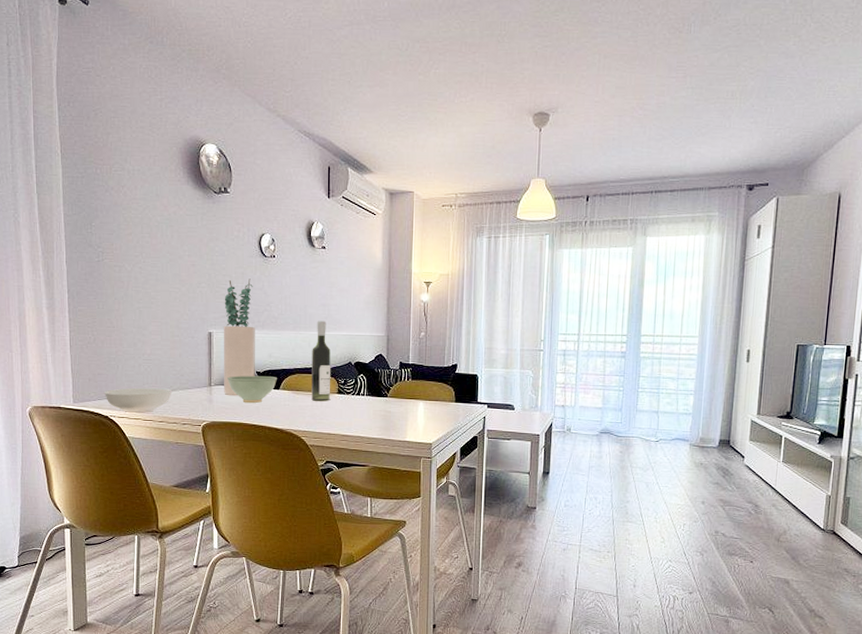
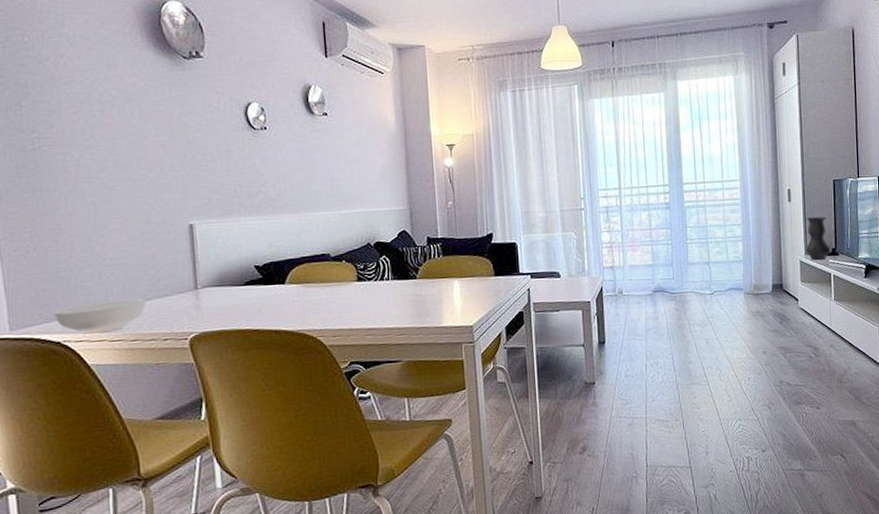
vase: present [223,278,255,396] -> none [206,156,253,299]
bowl: present [227,376,278,403] -> none [218,269,282,304]
bottle: present [311,321,331,401] -> none [321,198,349,293]
vase: none [758,379,785,421] -> present [805,216,830,260]

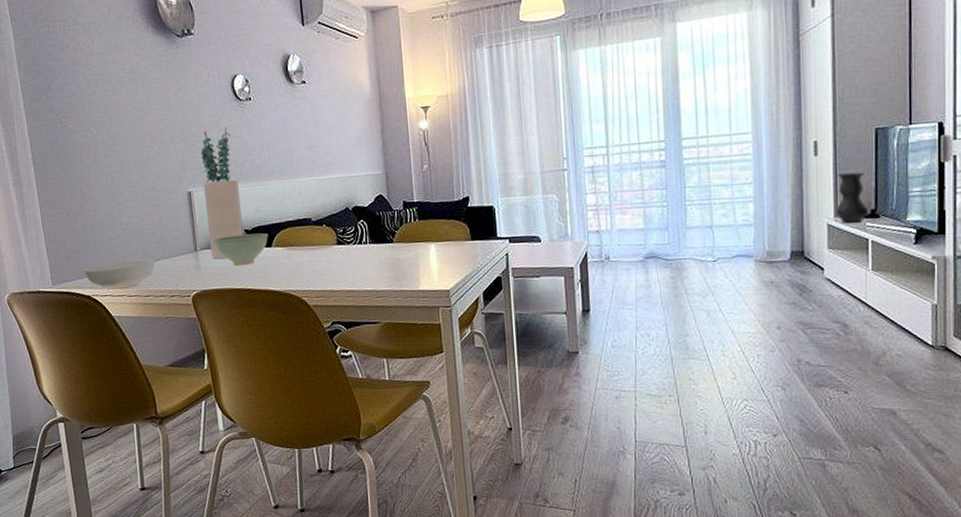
vase: none [206,156,253,299] -> present [200,127,244,260]
bowl: none [218,269,282,304] -> present [213,233,269,265]

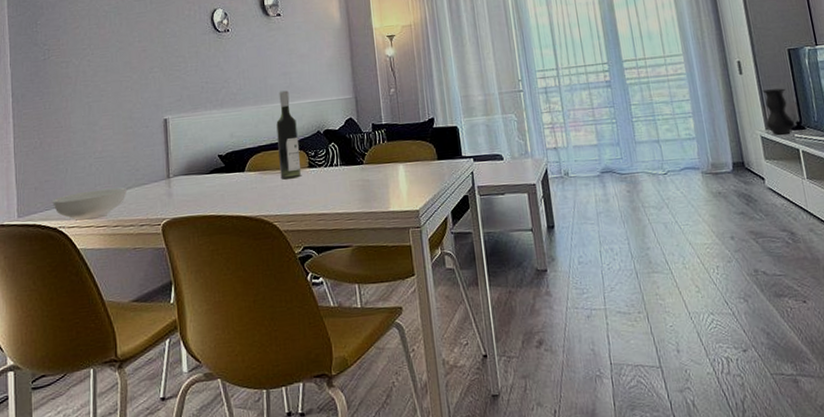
vase: present [200,127,244,260] -> none [178,56,217,187]
bowl: present [213,233,269,265] -> none [187,158,242,191]
bottle: none [303,164,329,256] -> present [276,90,301,180]

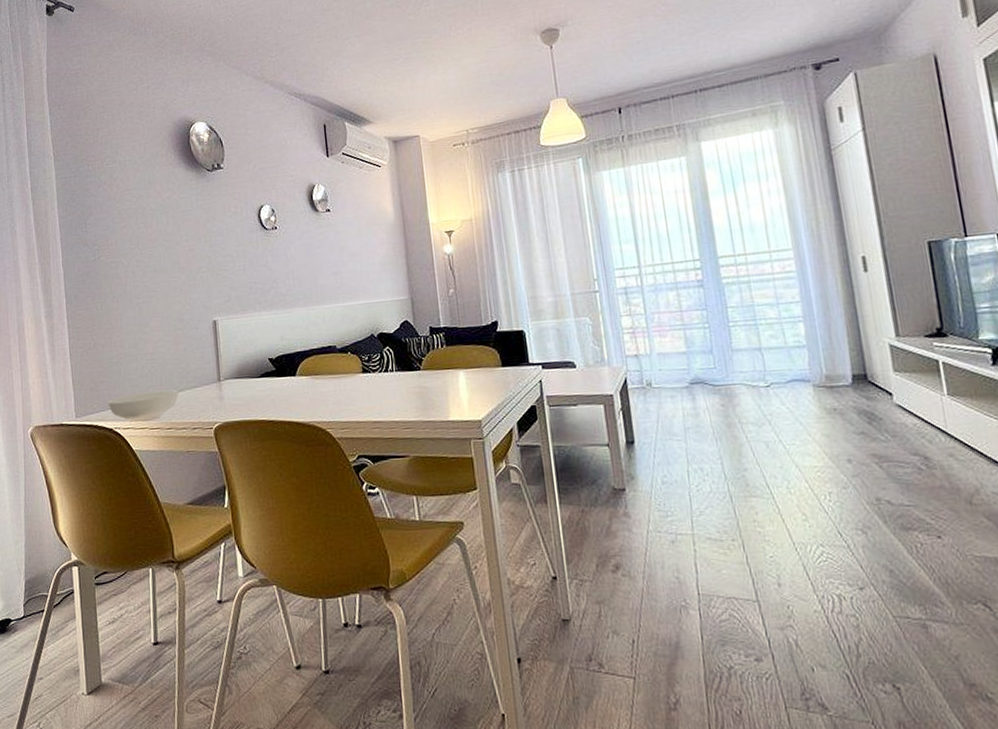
bottle: present [276,90,301,180] -> none [327,291,355,385]
vase: present [762,88,795,135] -> none [892,288,934,344]

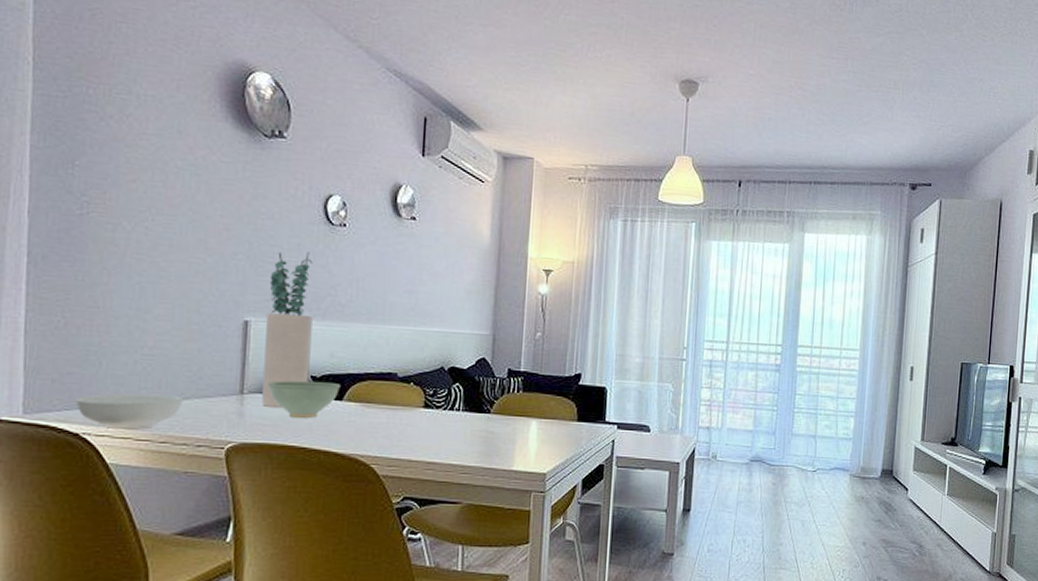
vase: none [226,255,268,390] -> present [262,252,313,409]
bowl: none [237,362,293,396] -> present [268,380,342,418]

